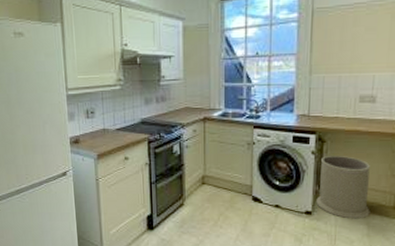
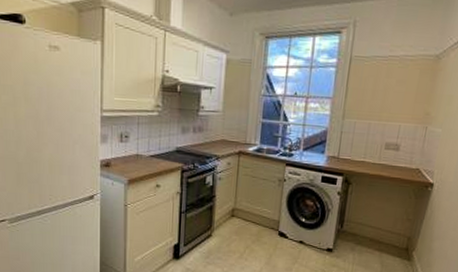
trash can: present [316,156,370,219] -> none [337,197,389,259]

